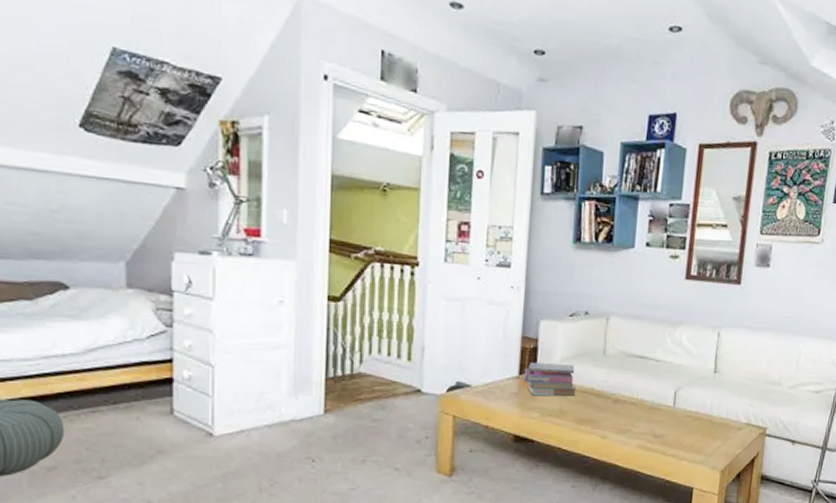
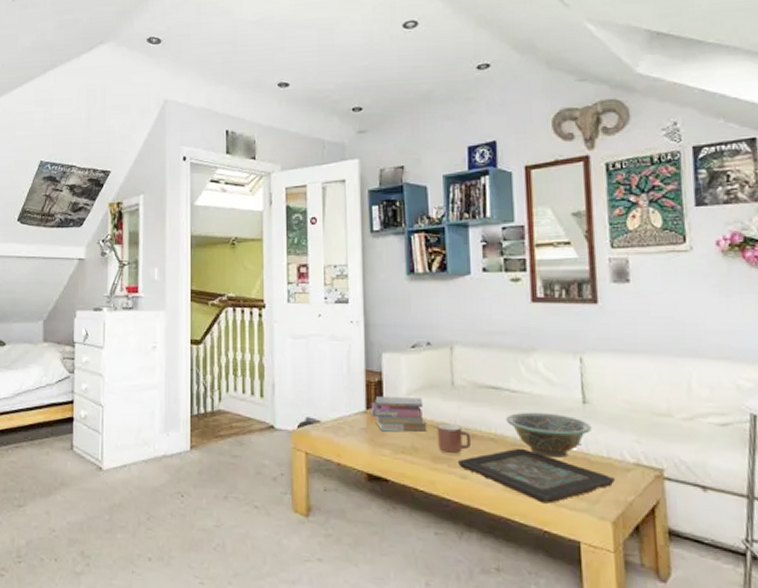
mug: none [583,388,615,418] -> present [437,423,472,456]
decorative tray: none [599,411,729,458] -> present [457,448,616,504]
decorative bowl: none [648,379,718,419] -> present [506,412,592,458]

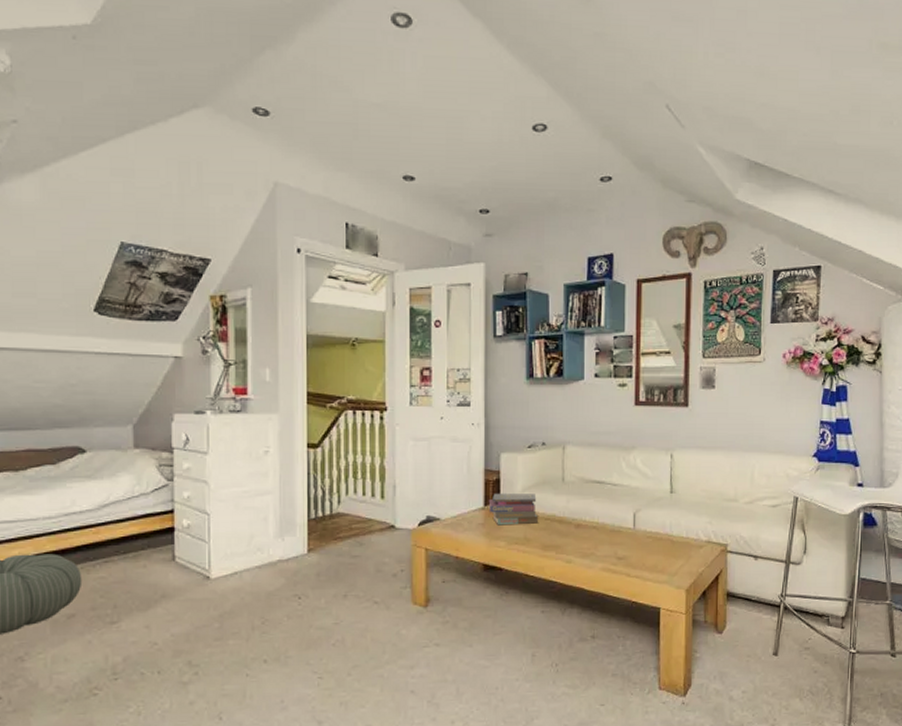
mug: present [437,423,472,456] -> none [547,515,577,544]
decorative tray: present [457,448,616,504] -> none [563,533,691,579]
decorative bowl: present [506,412,592,458] -> none [607,502,676,540]

